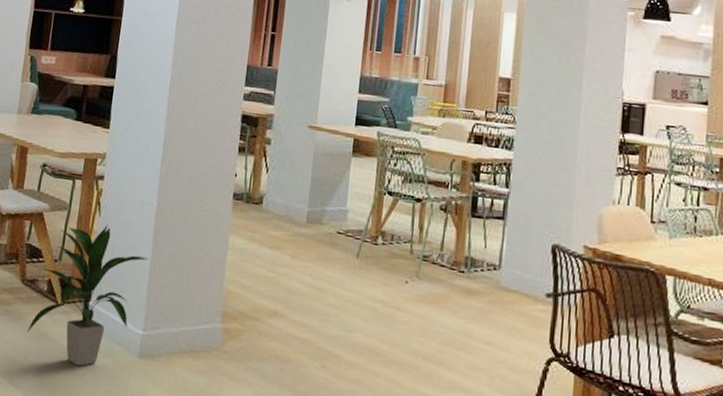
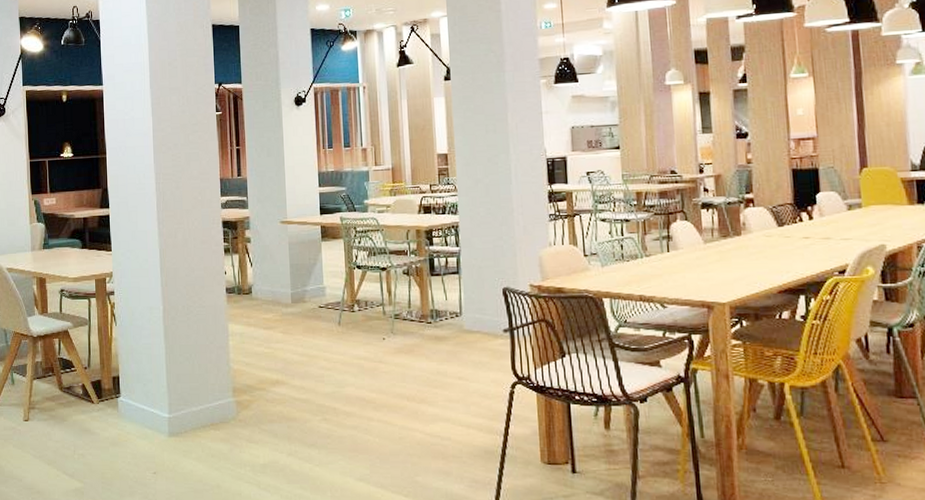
indoor plant: present [27,224,148,366] -> none [72,331,163,451]

